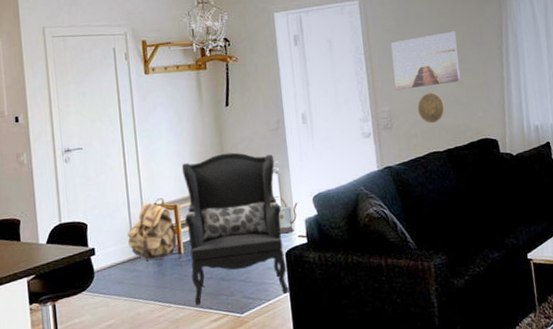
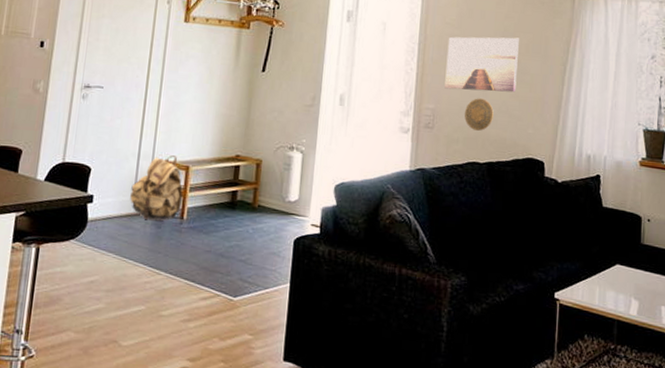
armchair: present [182,152,288,305] -> none [186,120,302,284]
watering can: present [274,196,298,234] -> none [293,177,318,220]

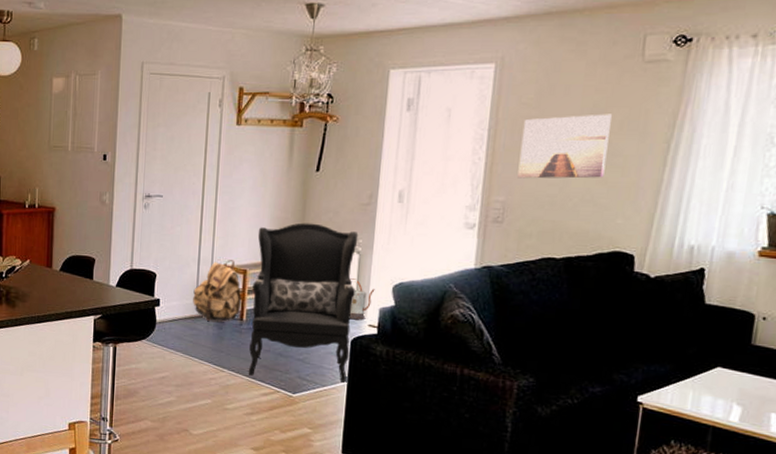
armchair: none [186,120,302,284] -> present [248,223,359,383]
watering can: none [293,177,318,220] -> present [350,278,375,320]
decorative plate: present [464,98,494,131] -> none [540,187,575,223]

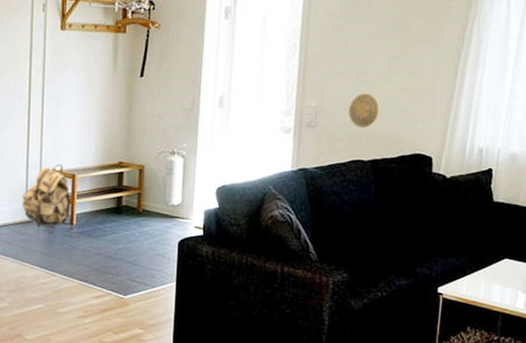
armchair: present [248,223,359,383] -> none [79,127,183,283]
watering can: present [350,278,375,320] -> none [176,182,200,222]
wall art: present [517,114,612,179] -> none [328,25,410,86]
decorative plate: none [540,187,575,223] -> present [349,93,380,128]

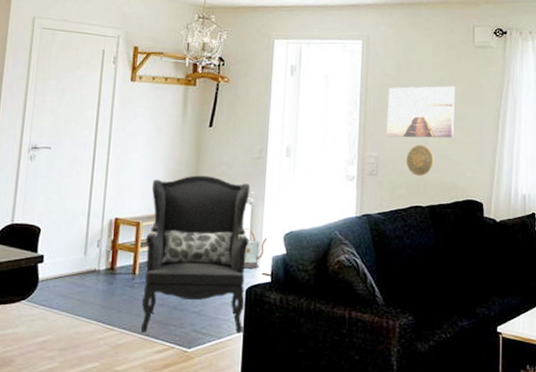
backpack: present [22,164,71,227] -> none [81,212,135,278]
armchair: none [79,127,183,283] -> present [140,175,251,333]
watering can: none [176,182,200,222] -> present [244,228,267,269]
wall art: none [328,25,410,86] -> present [386,86,455,138]

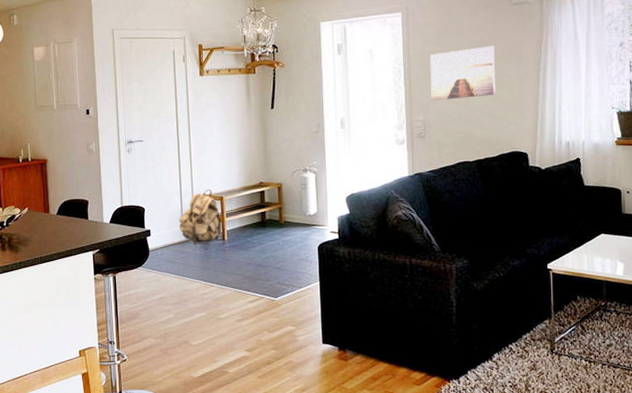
backpack: none [81,212,135,278] -> present [179,189,222,245]
armchair: present [140,175,251,333] -> none [229,152,318,287]
watering can: present [244,228,267,269] -> none [311,194,332,229]
decorative plate: present [406,145,434,176] -> none [452,105,478,134]

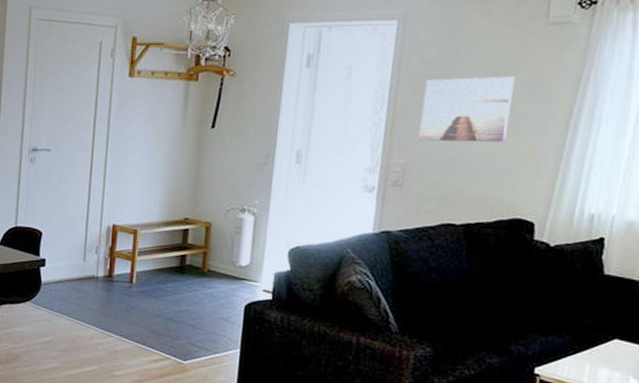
backpack: present [179,189,222,245] -> none [80,219,132,285]

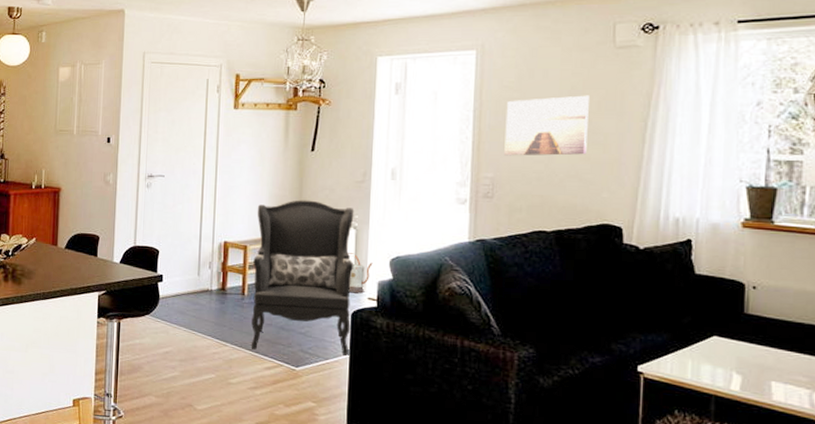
armchair: none [137,181,254,350] -> present [251,200,354,356]
watering can: none [244,241,270,285] -> present [349,253,373,294]

